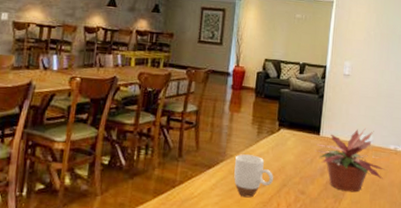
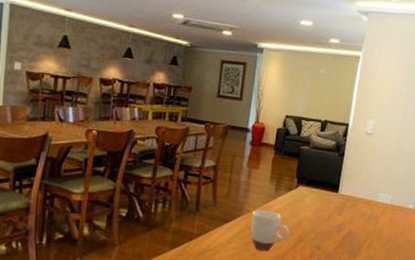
potted plant: present [315,128,387,193] -> none [332,187,404,249]

